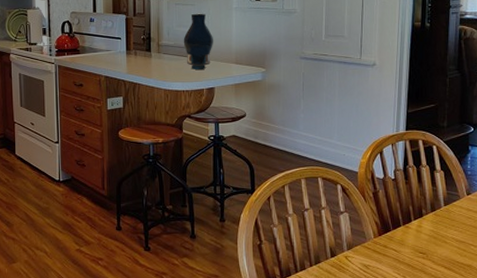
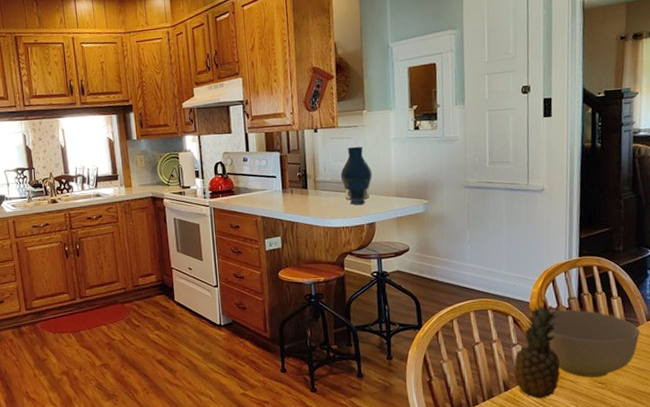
fruit: none [339,175,385,266] -> present [513,305,561,399]
bowl: none [374,181,460,247] -> present [548,309,640,378]

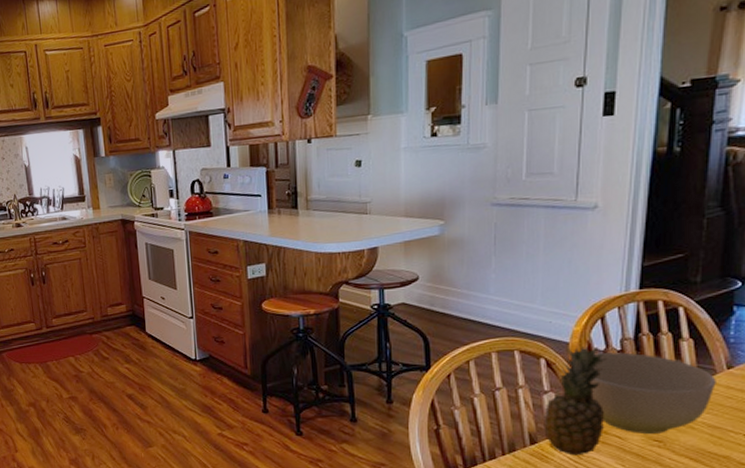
vase: present [340,147,373,205] -> none [337,159,377,227]

